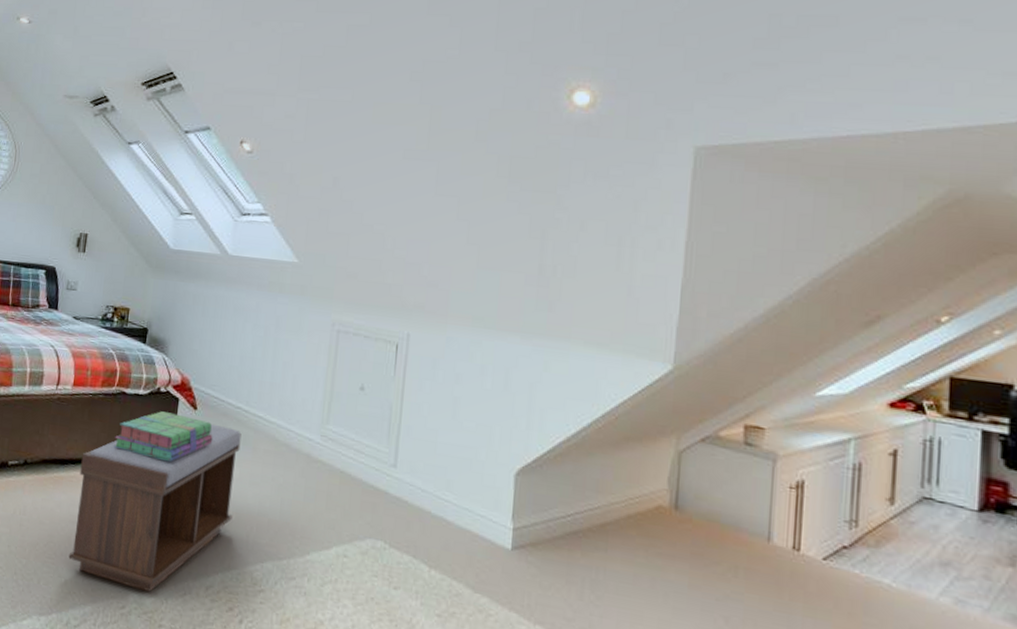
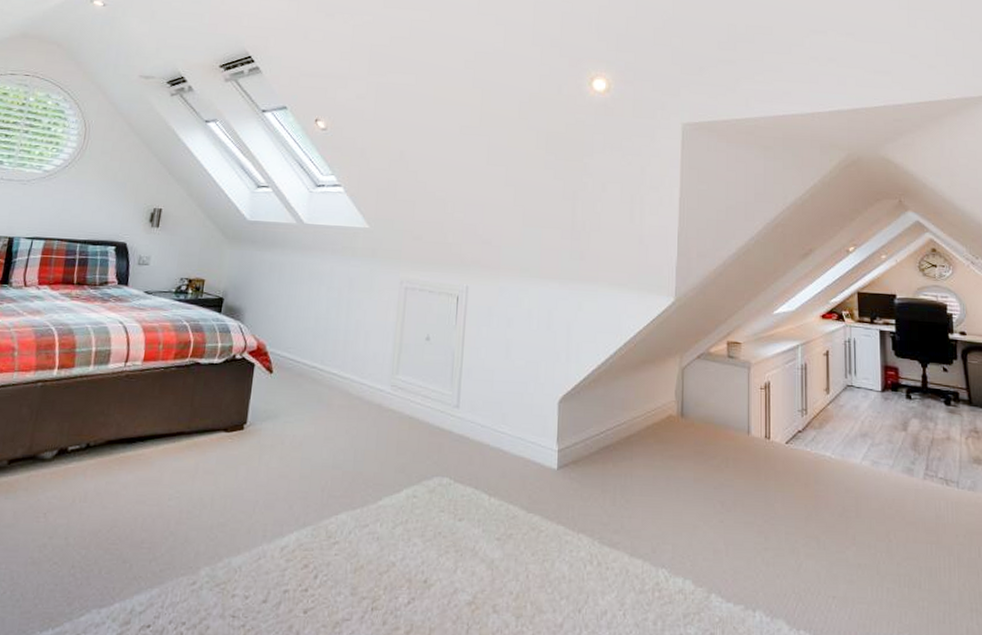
bench: present [68,423,242,592] -> none [134,385,317,562]
stack of books: present [114,411,213,462] -> none [186,378,289,428]

